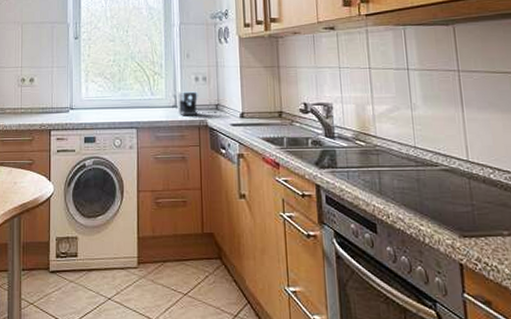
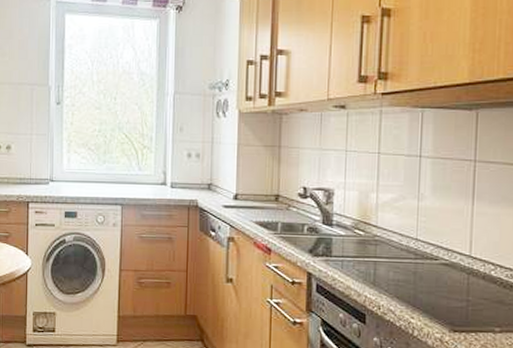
coffee maker: present [178,91,217,115] -> none [167,168,209,194]

